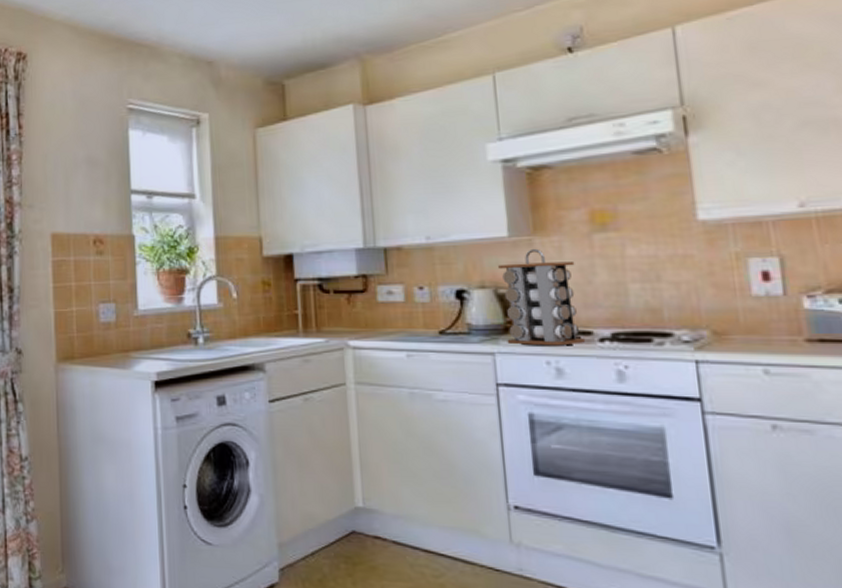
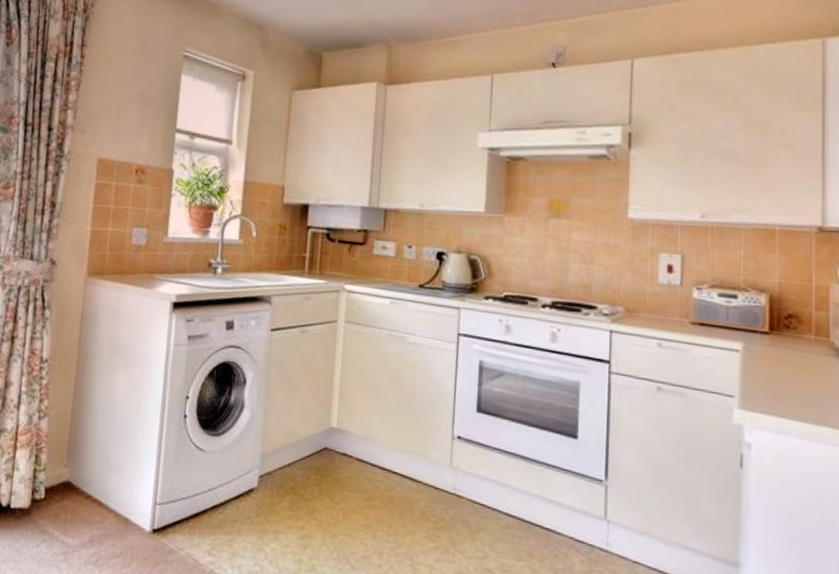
spice rack: present [498,248,586,348] -> none [471,224,532,309]

